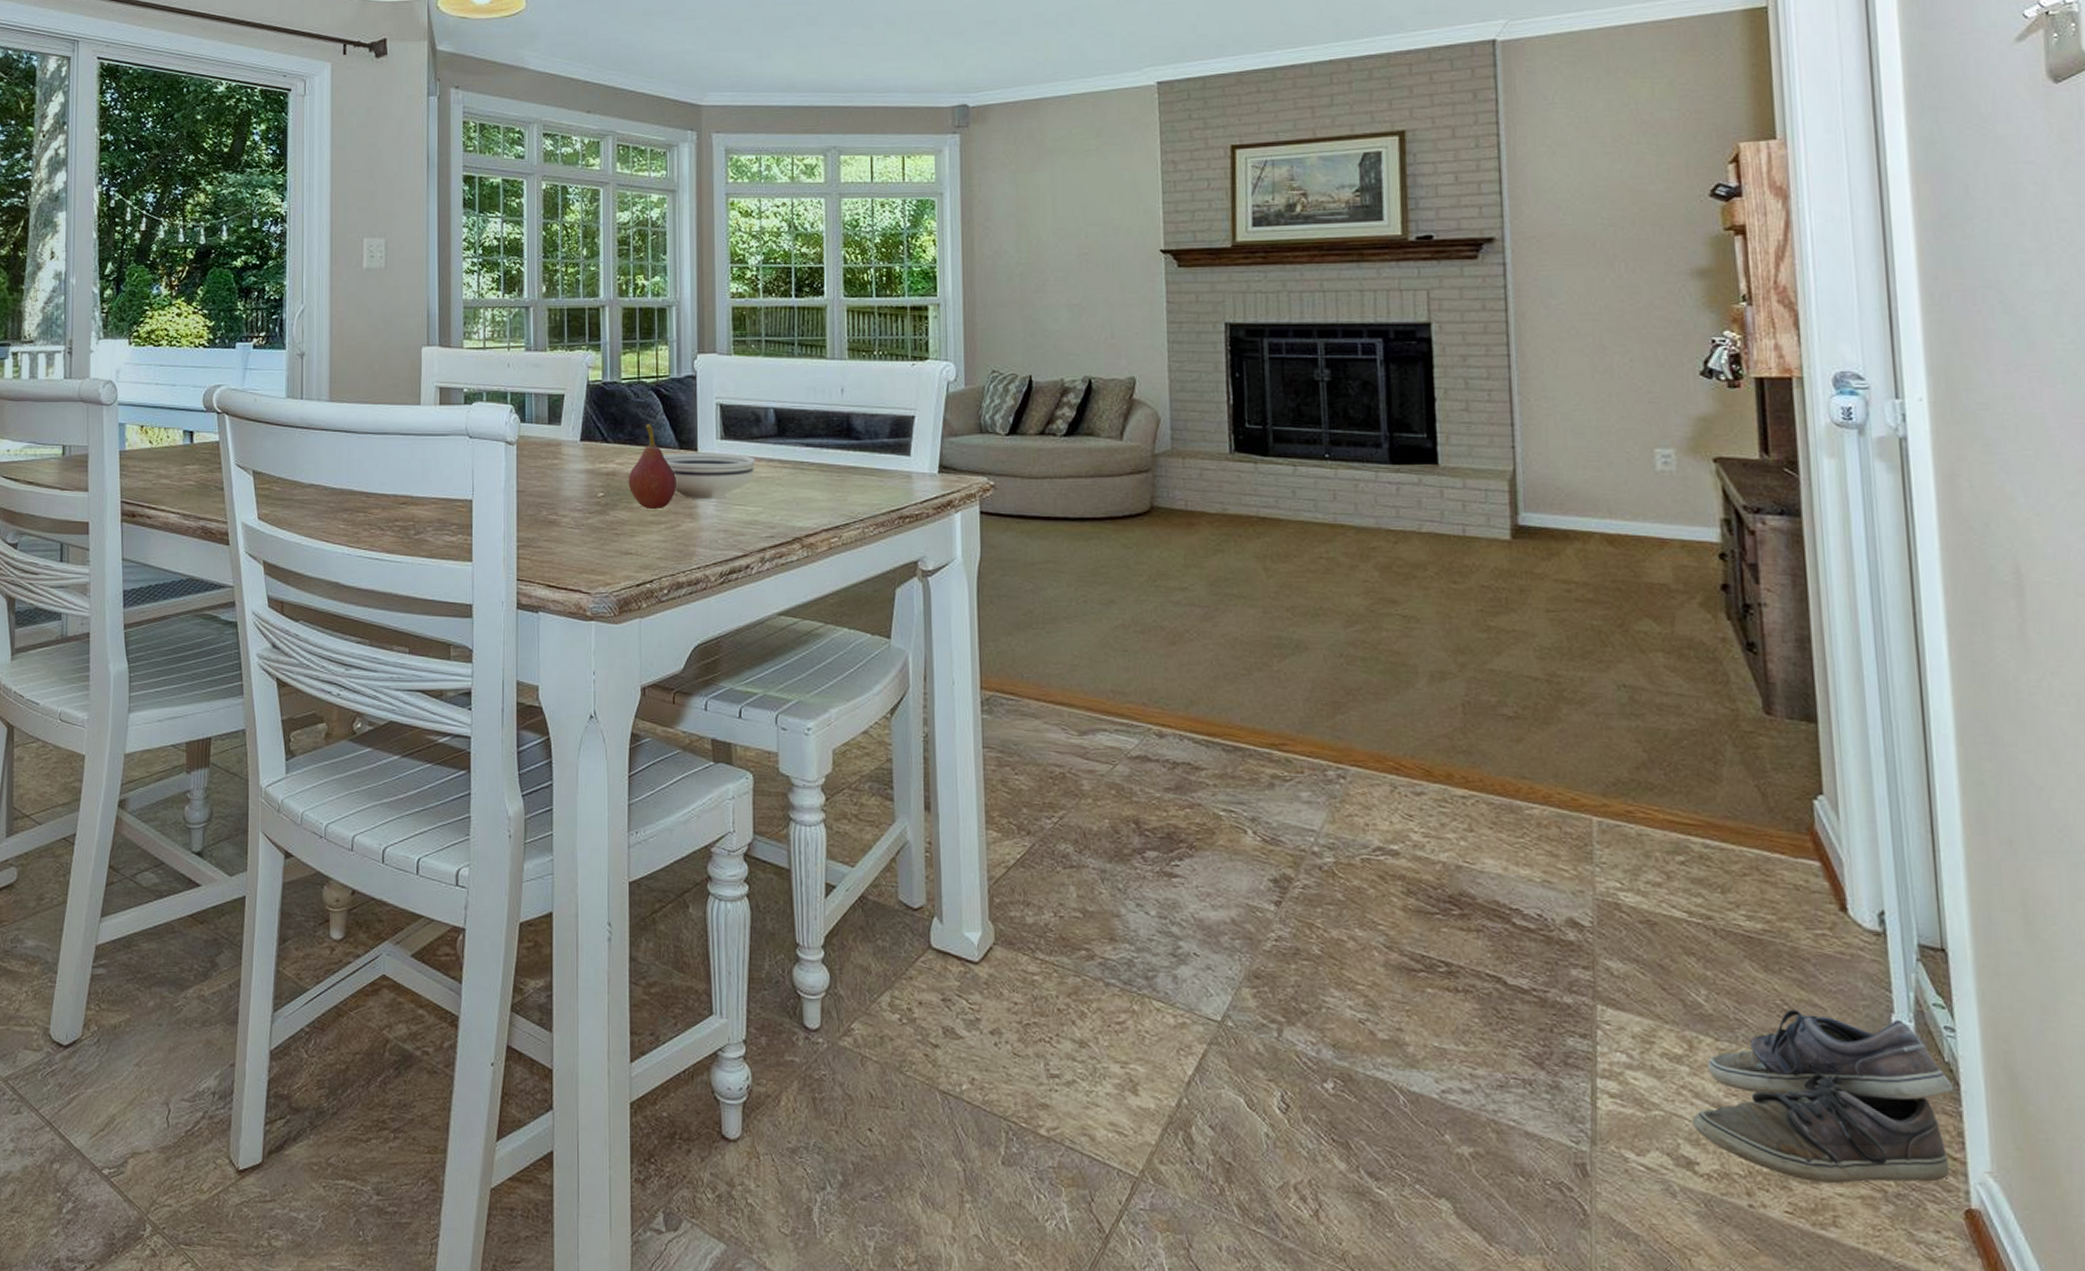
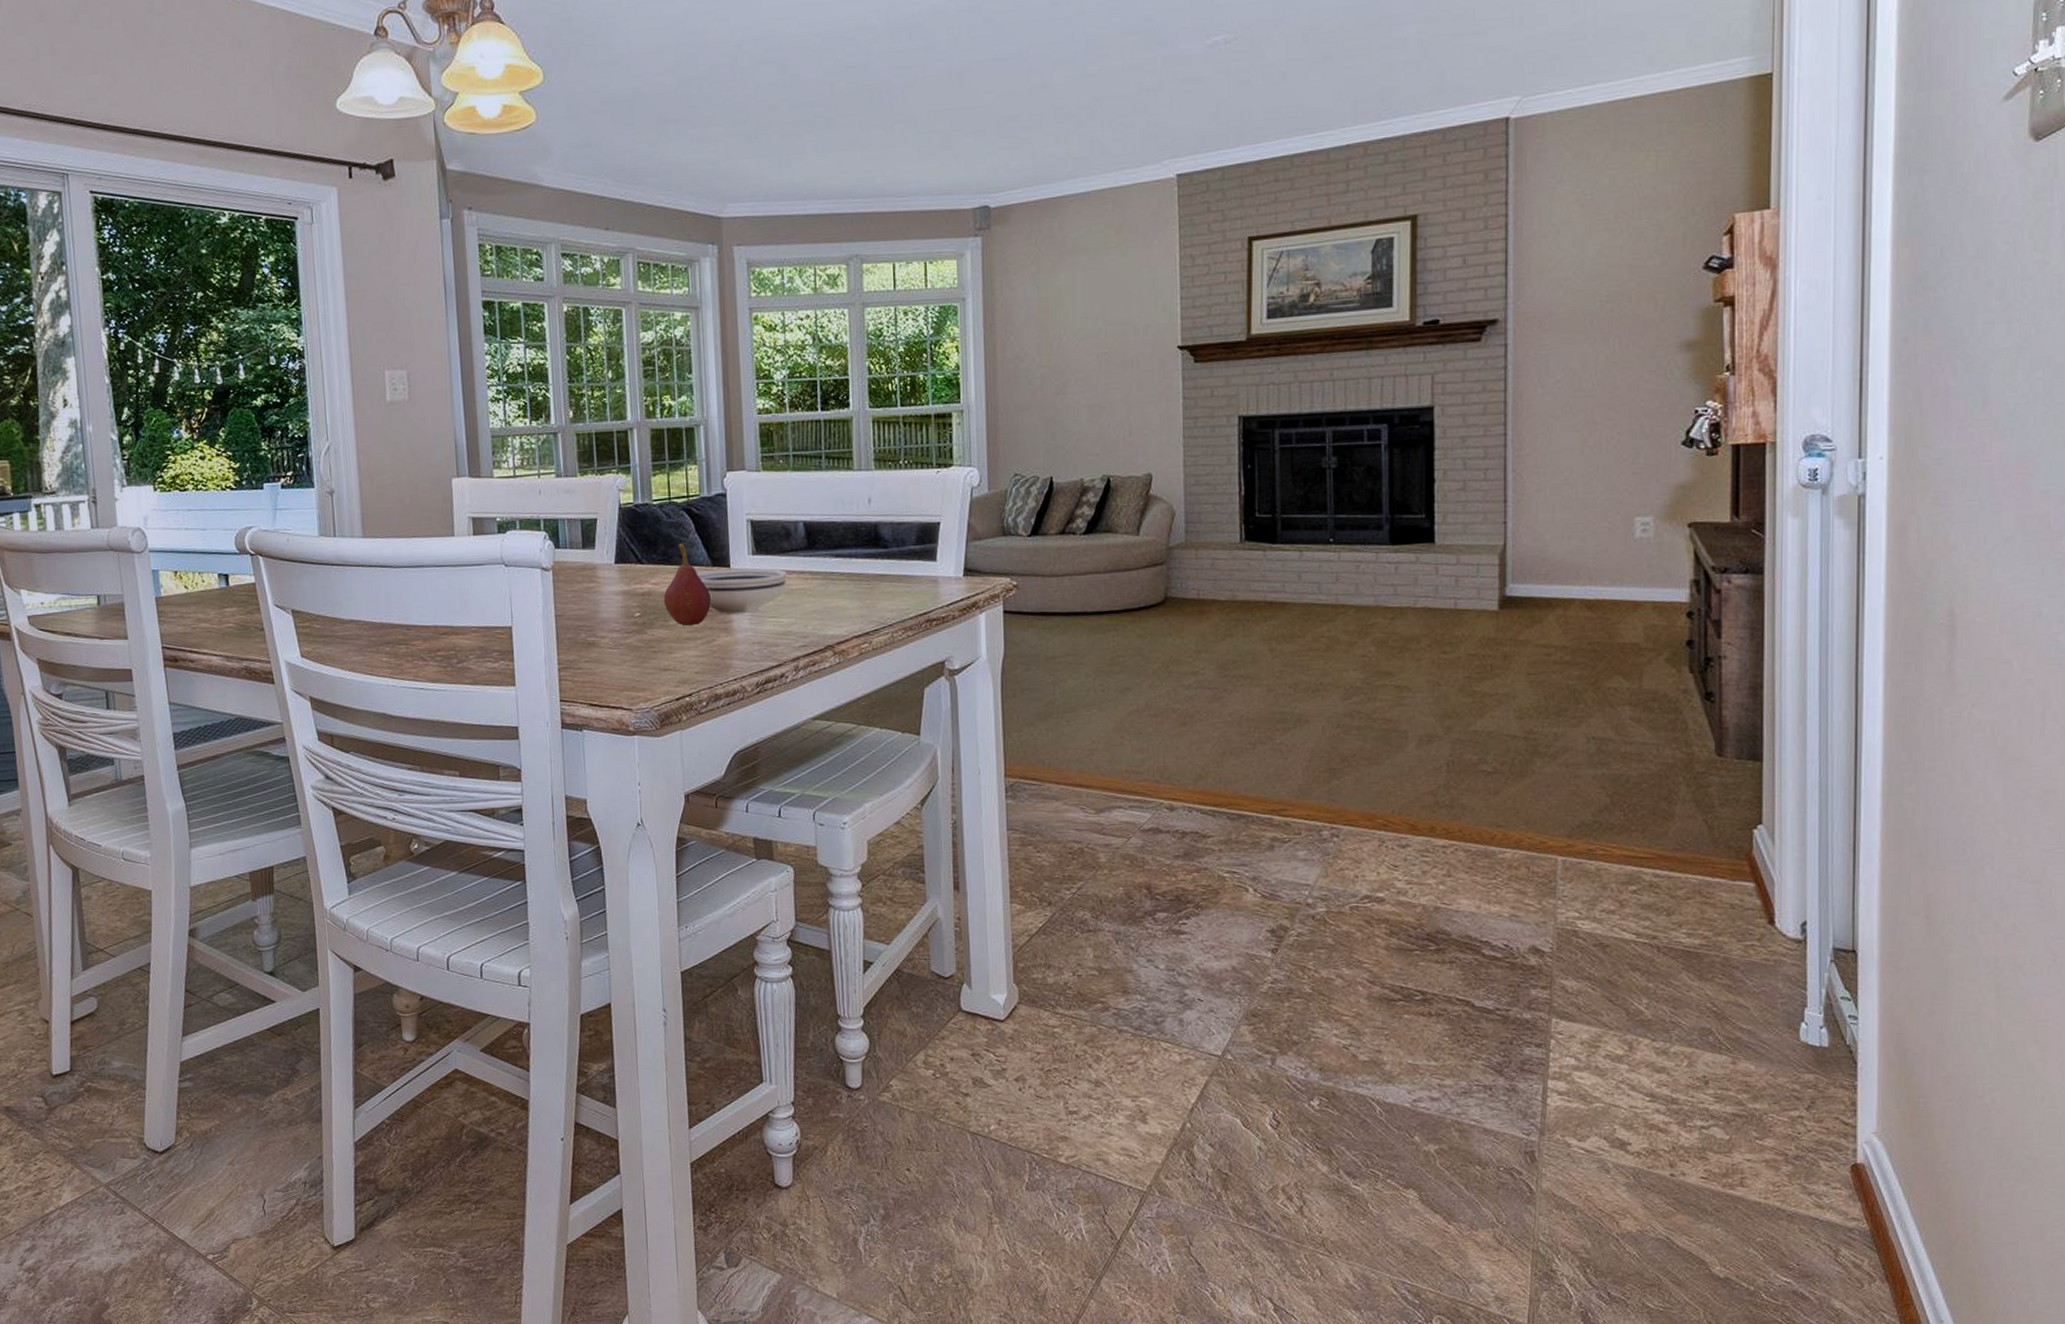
shoe: present [1693,1009,1954,1184] -> none [1628,1010,1852,1152]

